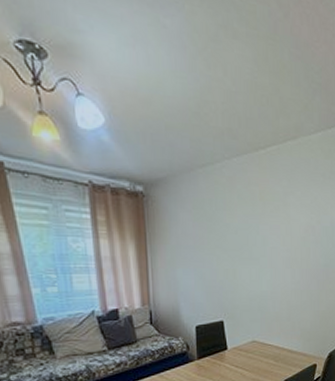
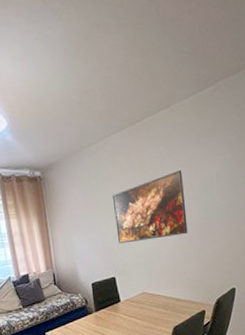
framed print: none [227,210,305,284] -> present [112,170,188,244]

